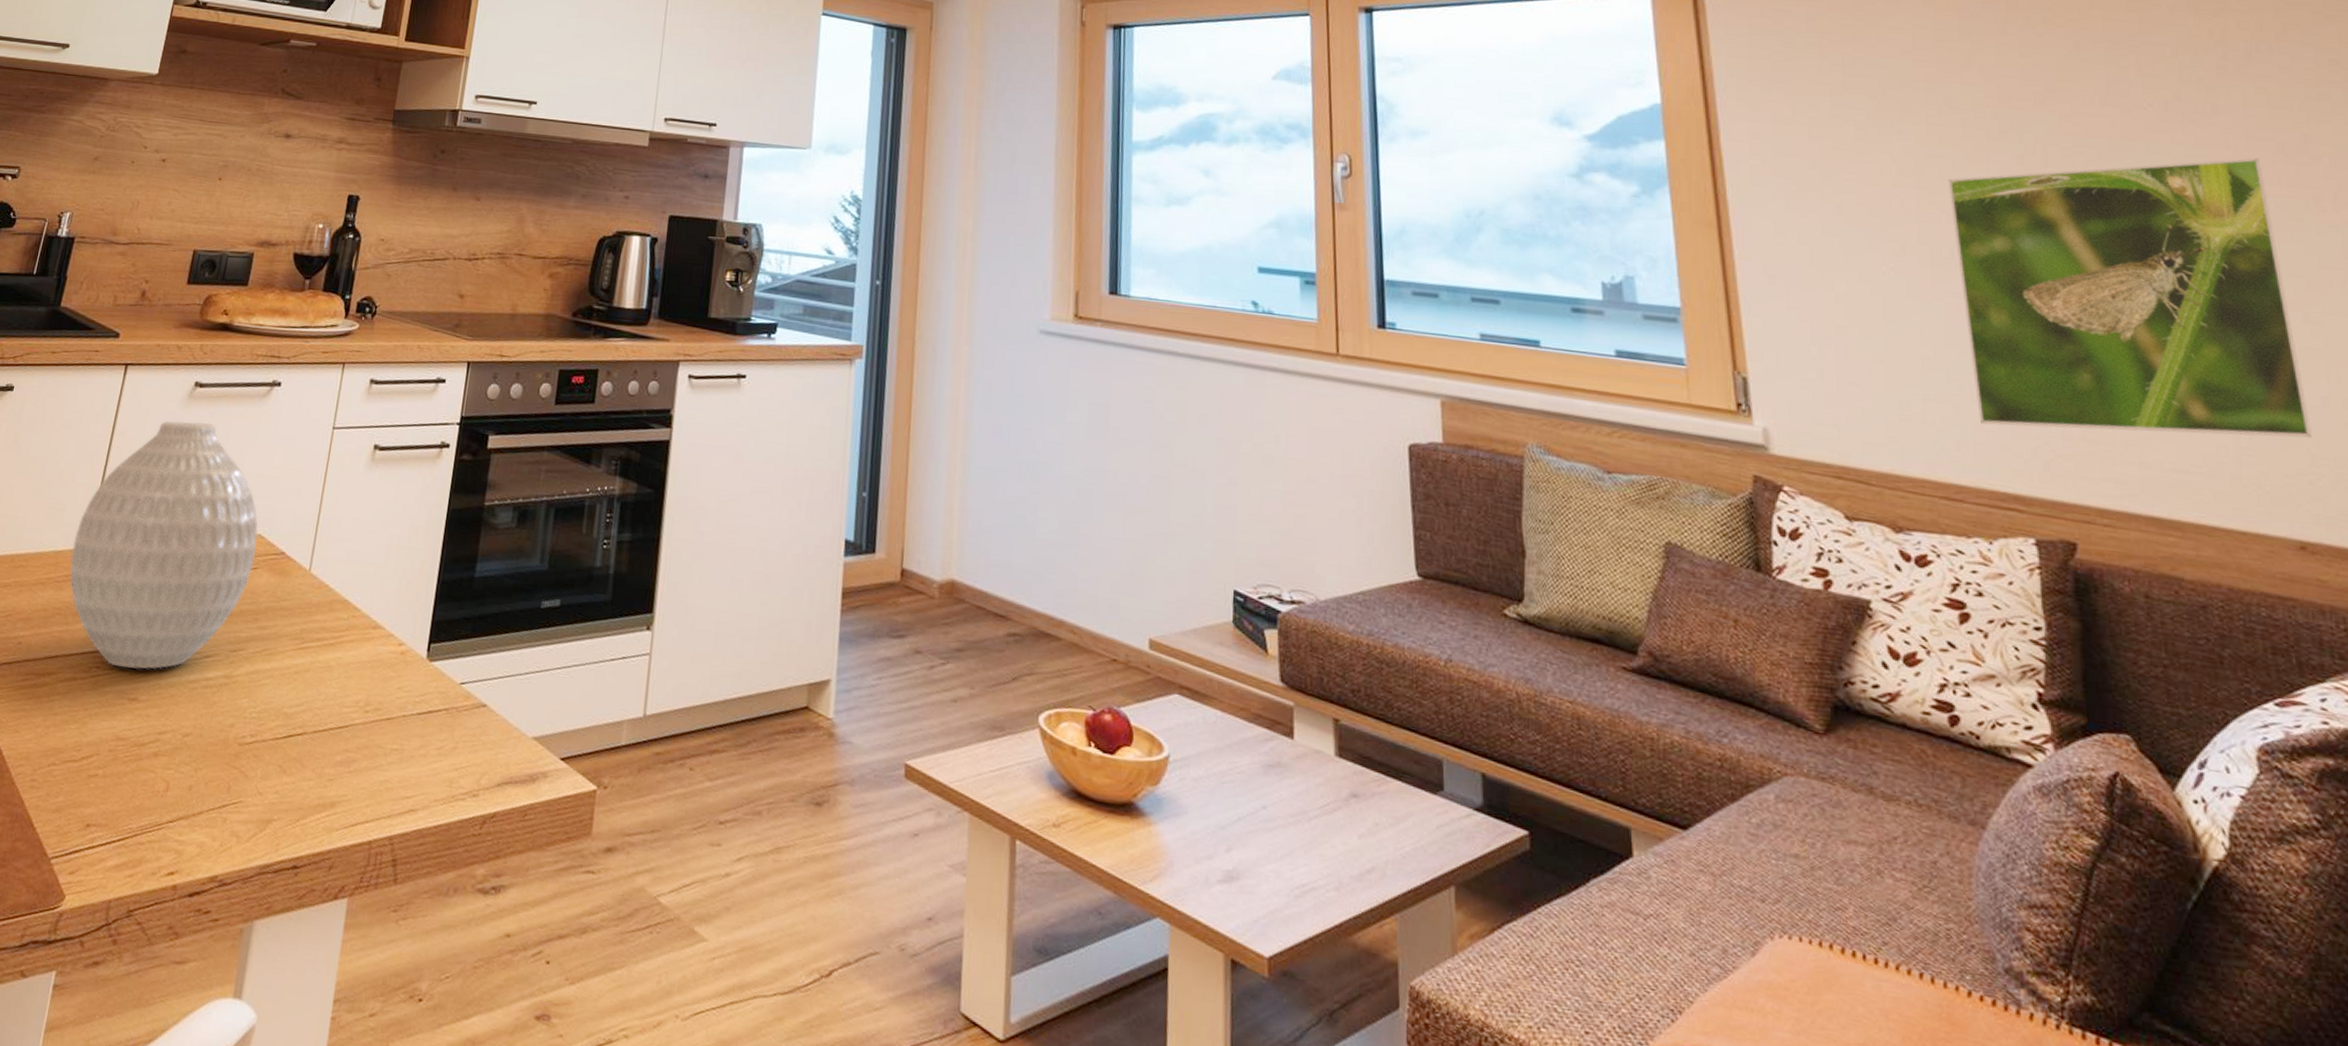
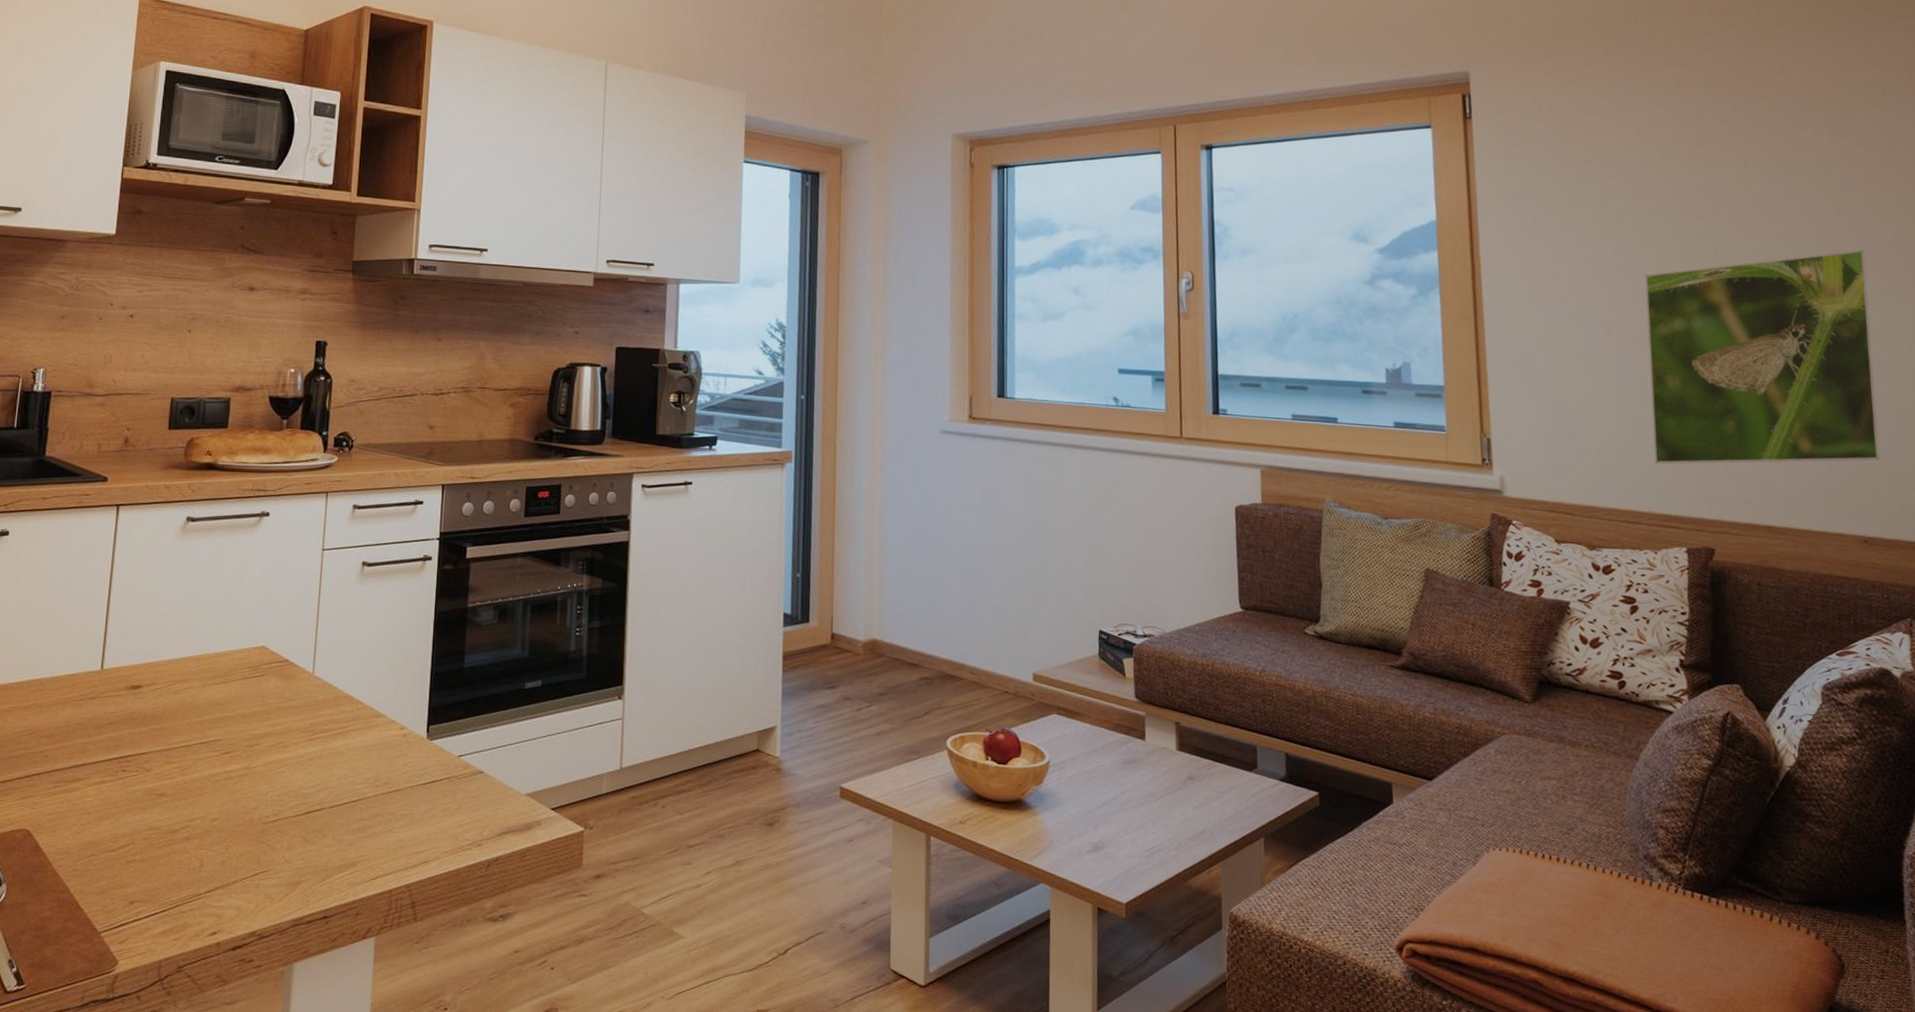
vase: present [70,420,259,670] -> none [85,552,262,769]

